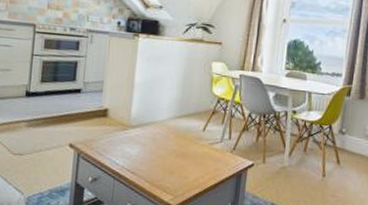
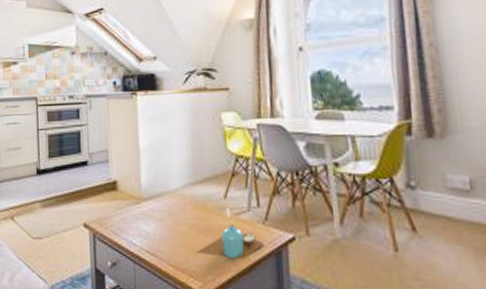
candle: none [171,139,229,179] -> present [195,208,264,259]

